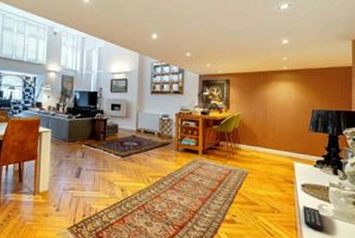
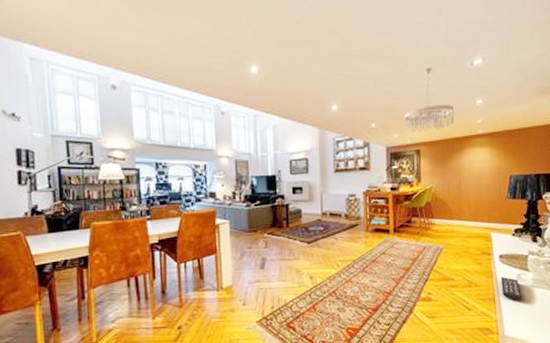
chandelier: none [216,8,262,63] -> present [404,68,455,131]

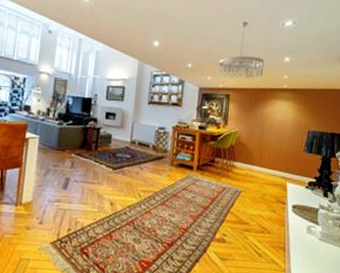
remote control: present [501,277,522,300] -> none [292,227,311,252]

